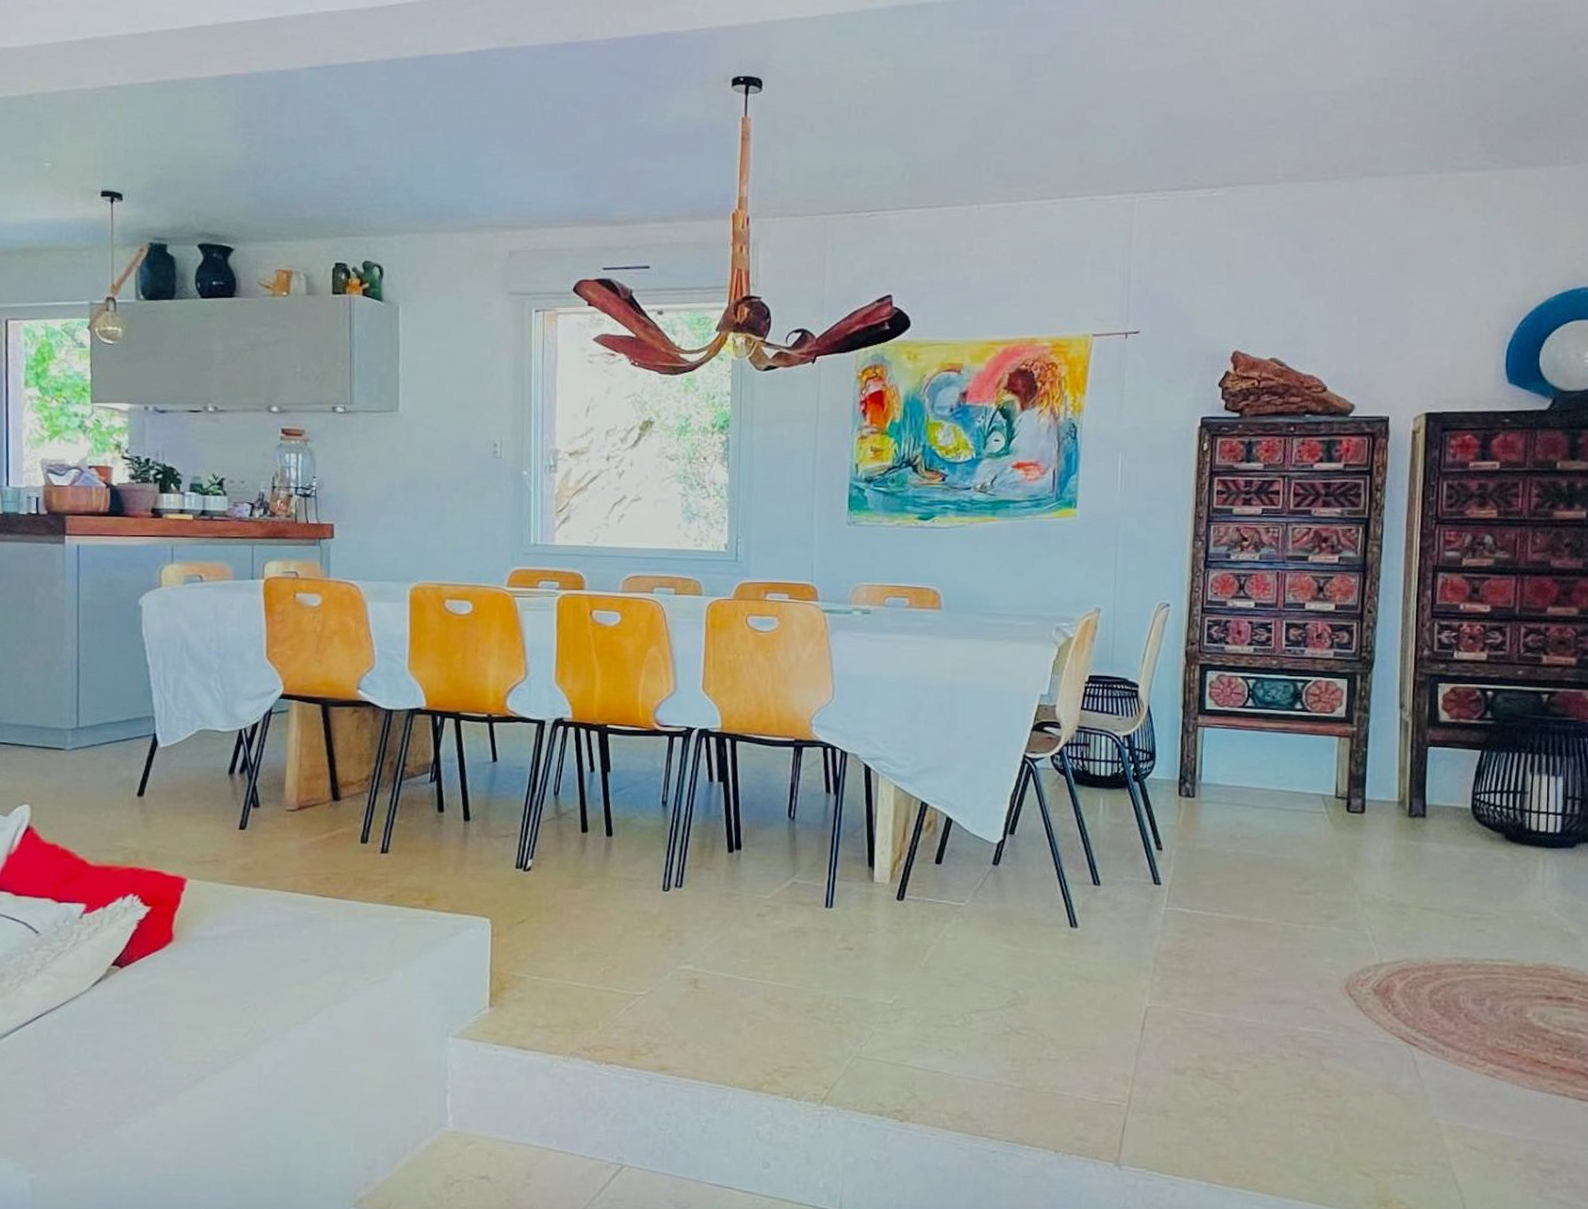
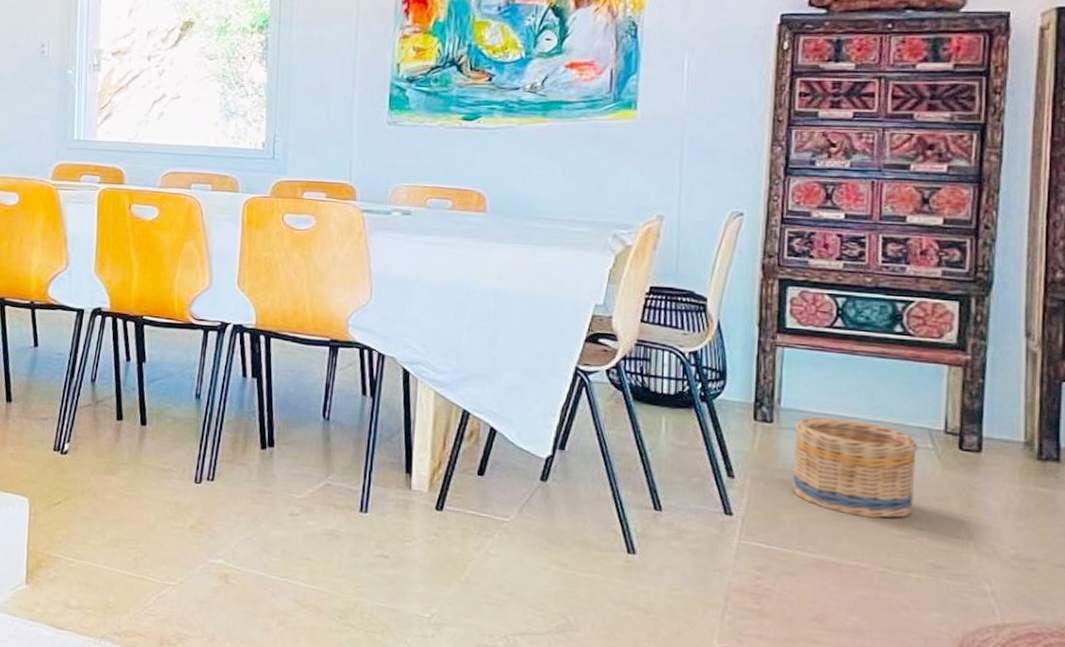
basket: none [1212,789,1314,879] -> present [793,417,918,518]

